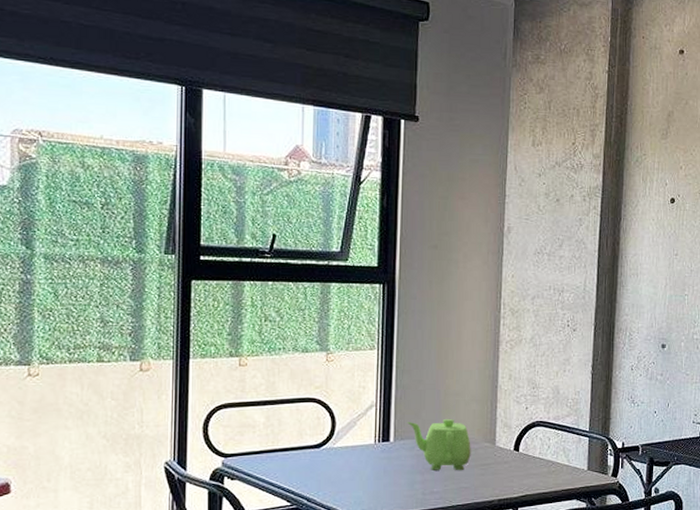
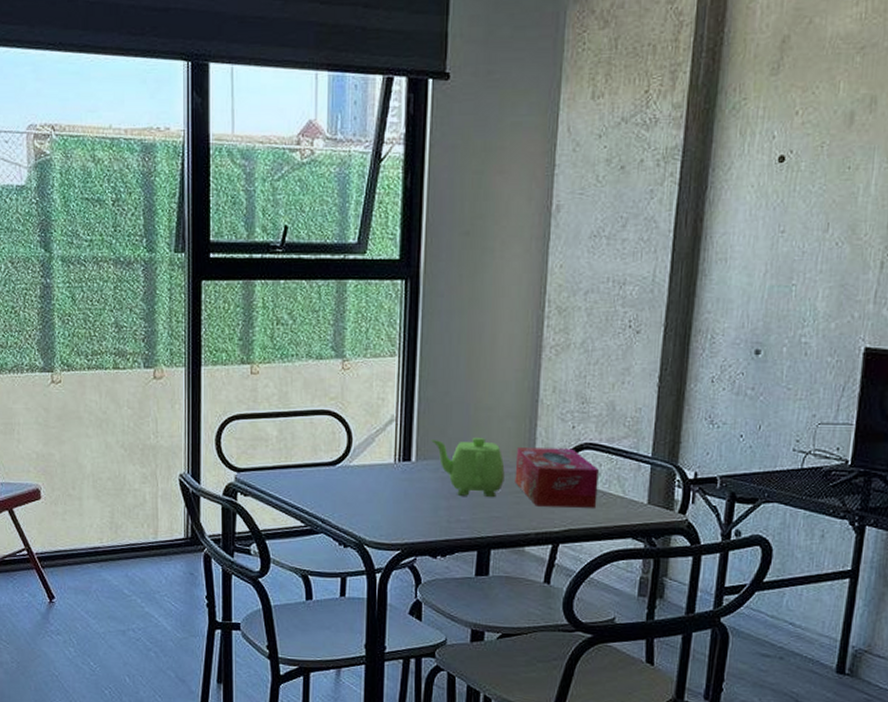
tissue box: none [480,426,548,477] -> present [515,447,599,508]

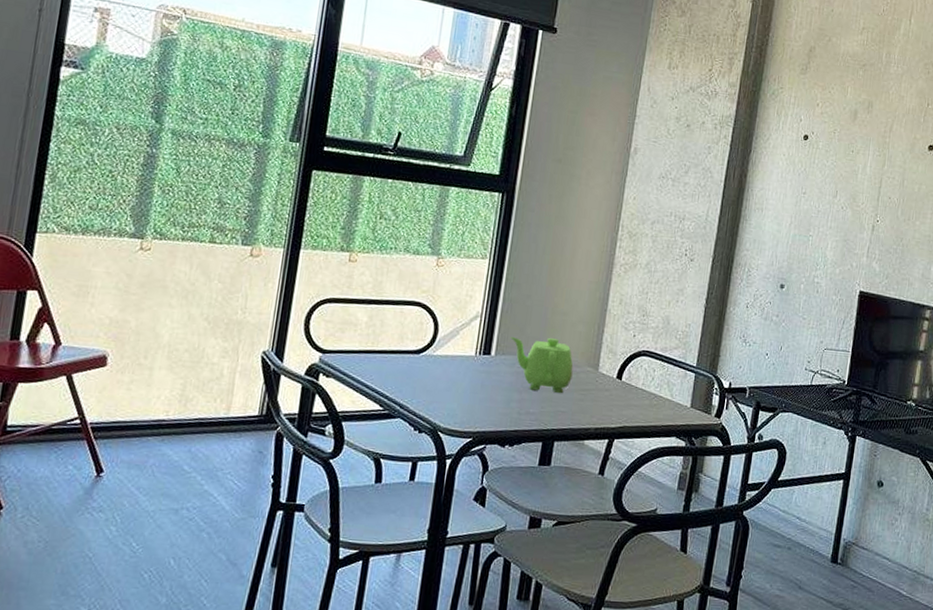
tissue box: present [515,447,599,508] -> none [581,350,653,408]

